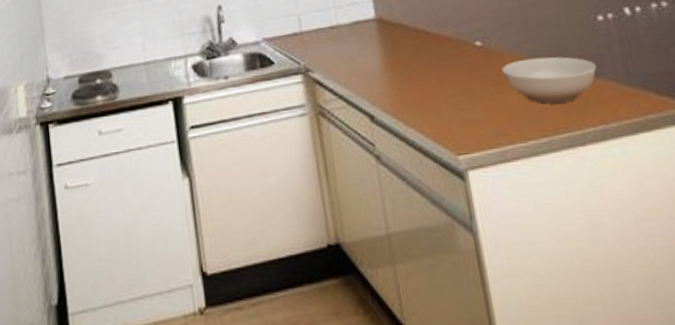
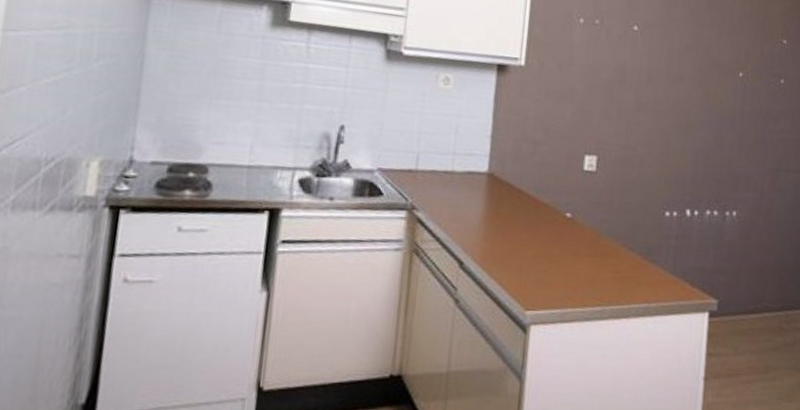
bowl: present [501,56,597,103] -> none [581,236,654,279]

